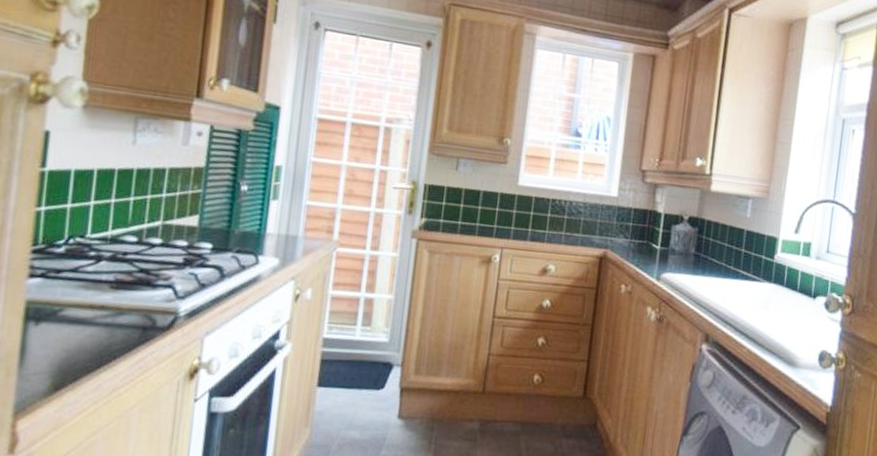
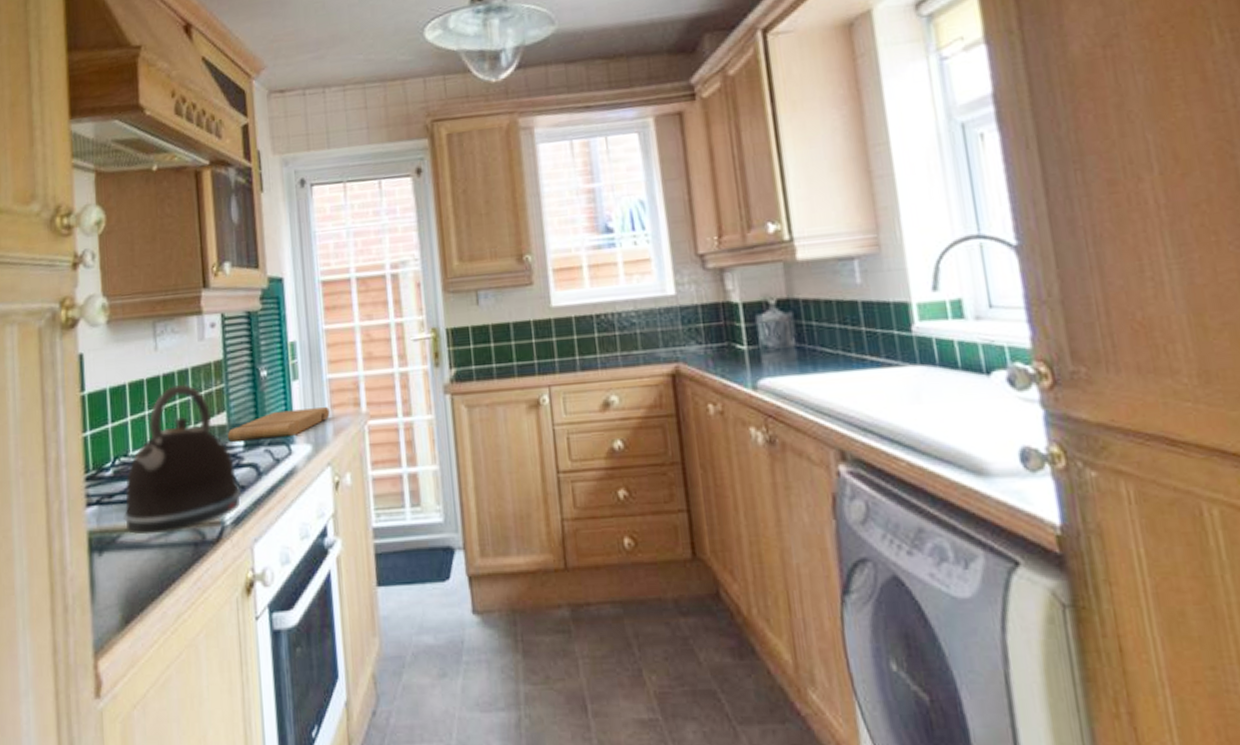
kettle: none [69,181,200,315] -> present [123,383,240,535]
cutting board: none [196,223,303,249] -> present [228,407,330,443]

